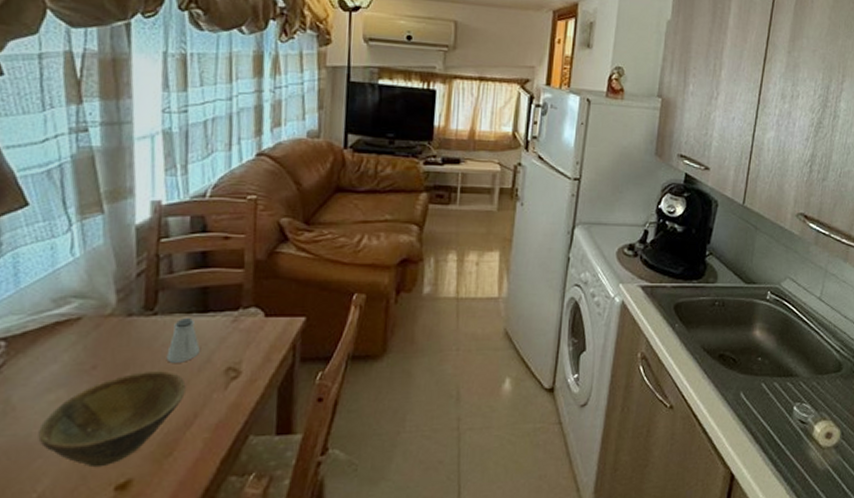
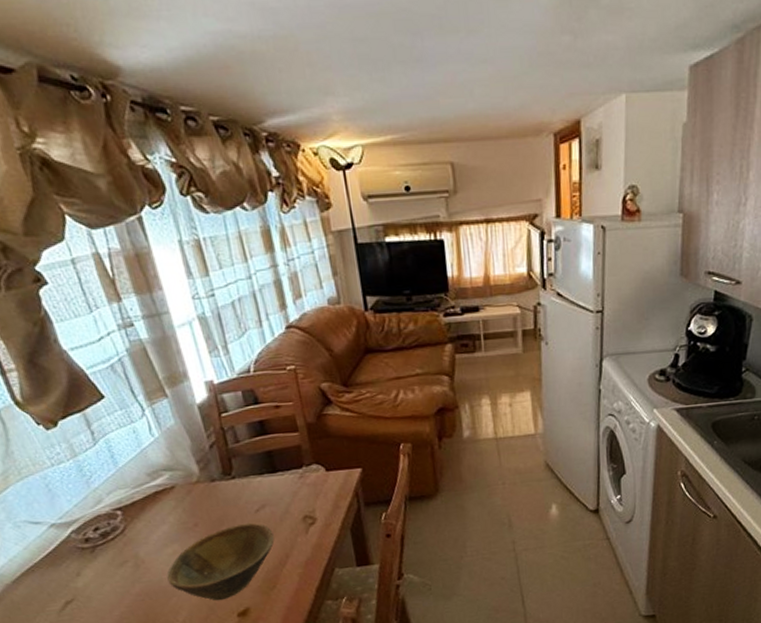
saltshaker: present [166,318,200,363] -> none [251,478,278,516]

